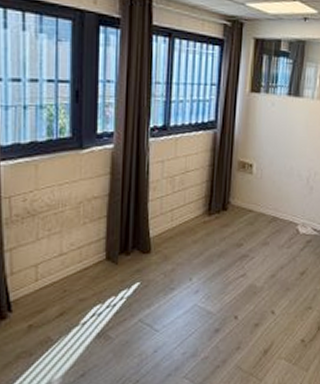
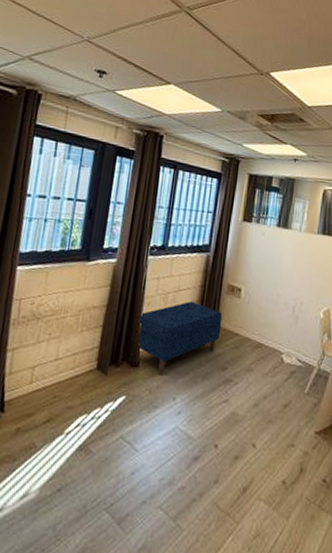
bench: none [146,181,235,258] -> present [139,301,223,375]

